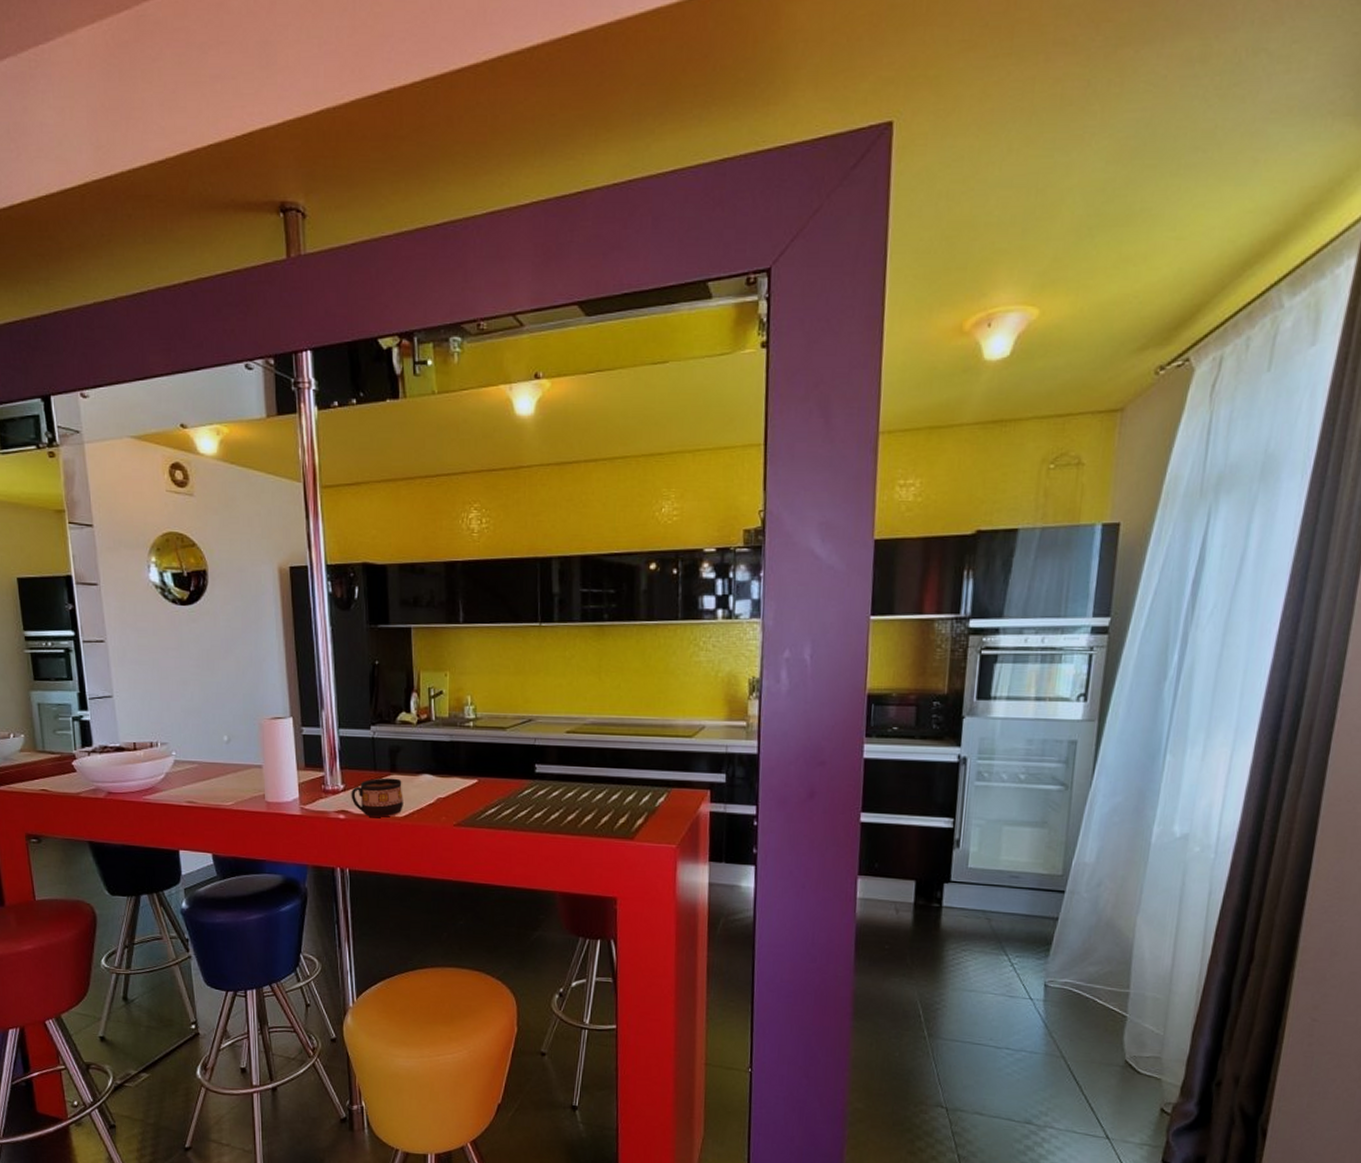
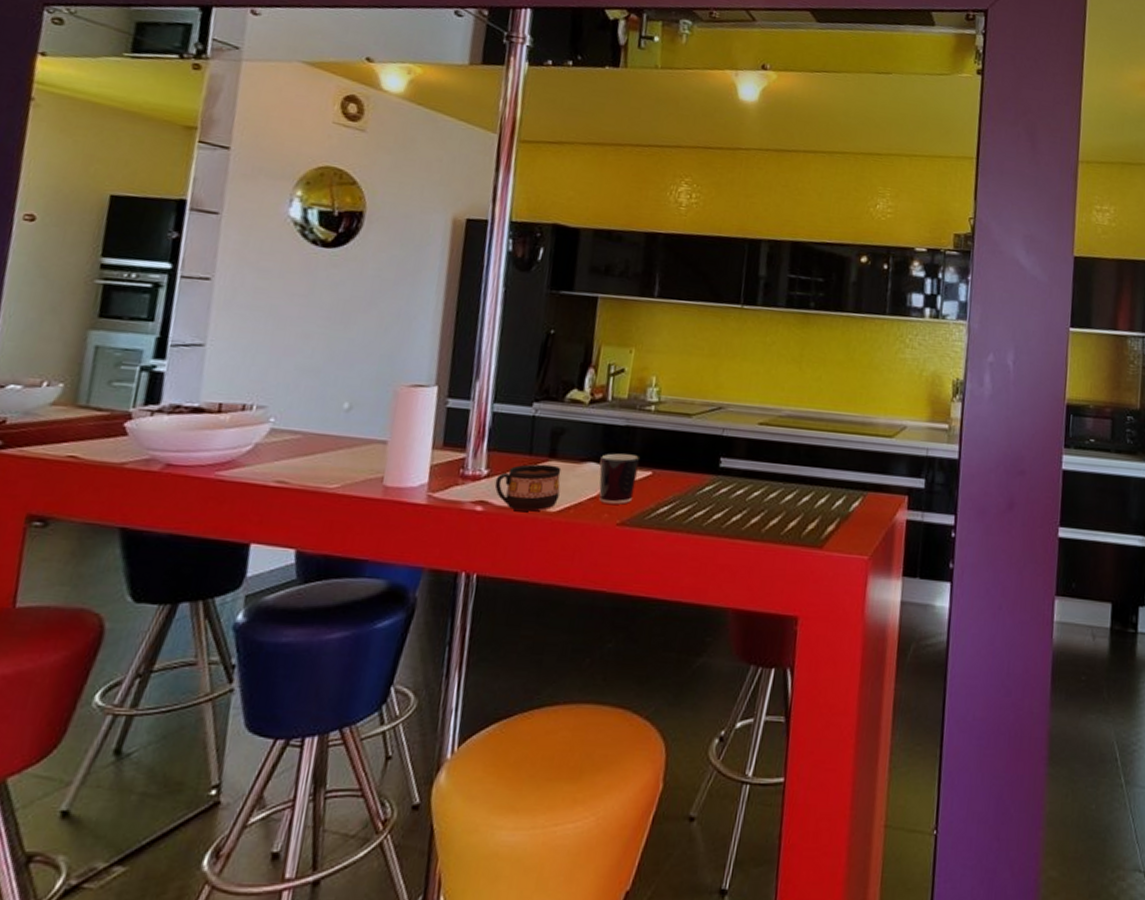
mug: none [433,764,466,809] -> present [598,453,640,505]

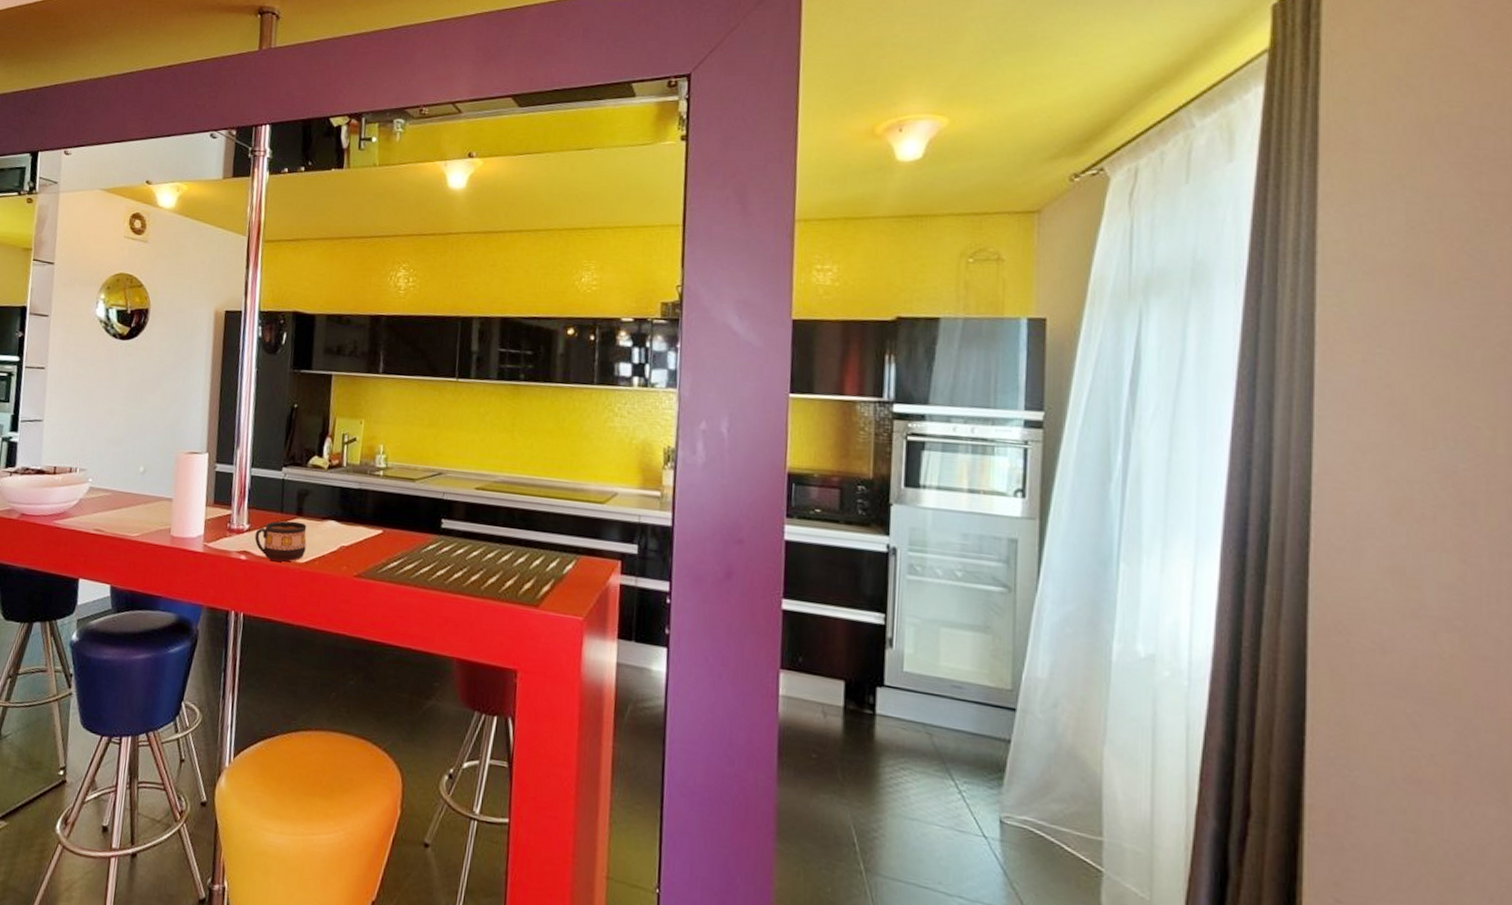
mug: present [598,453,640,505] -> none [338,513,372,559]

